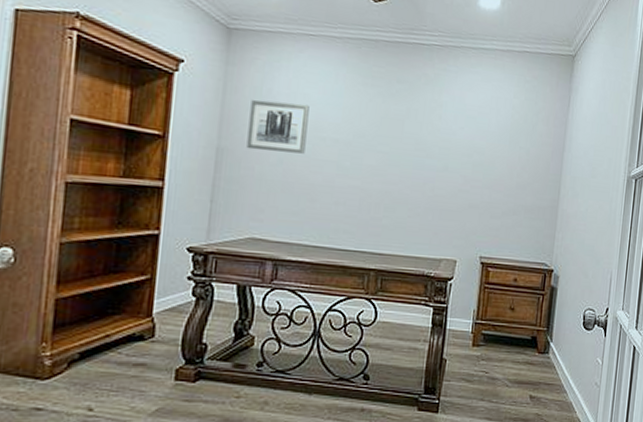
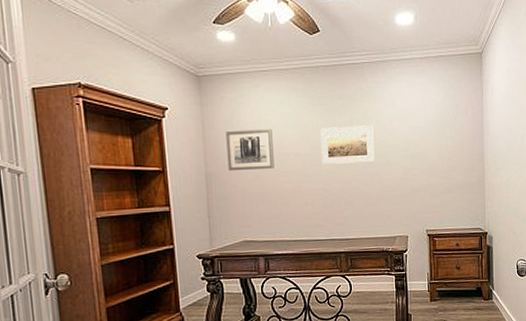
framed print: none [364,113,434,165] -> present [320,125,375,164]

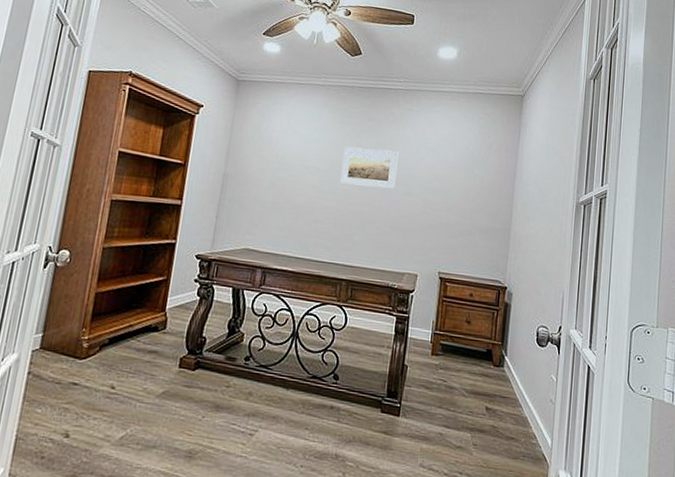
wall art: present [226,128,274,171] -> none [246,135,297,180]

